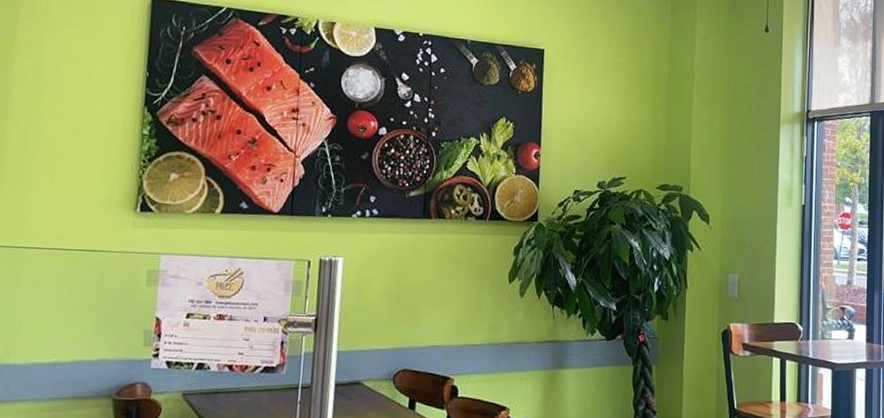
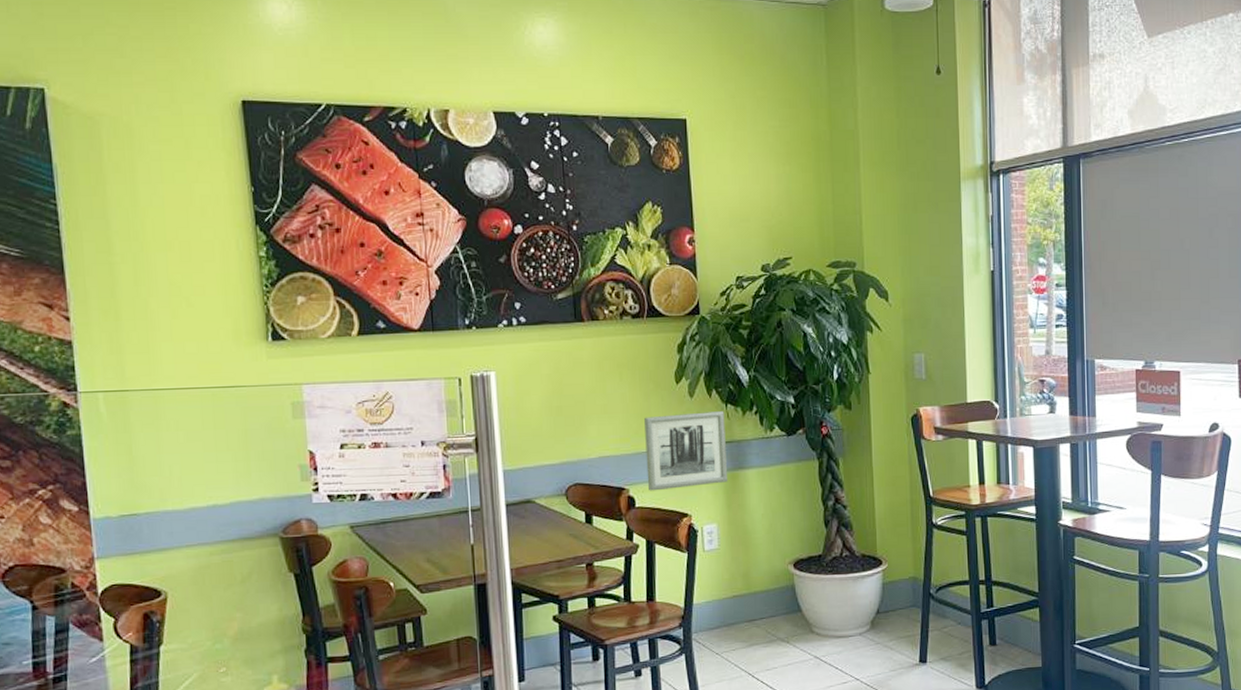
wall art: none [471,311,551,383] -> present [644,411,728,491]

